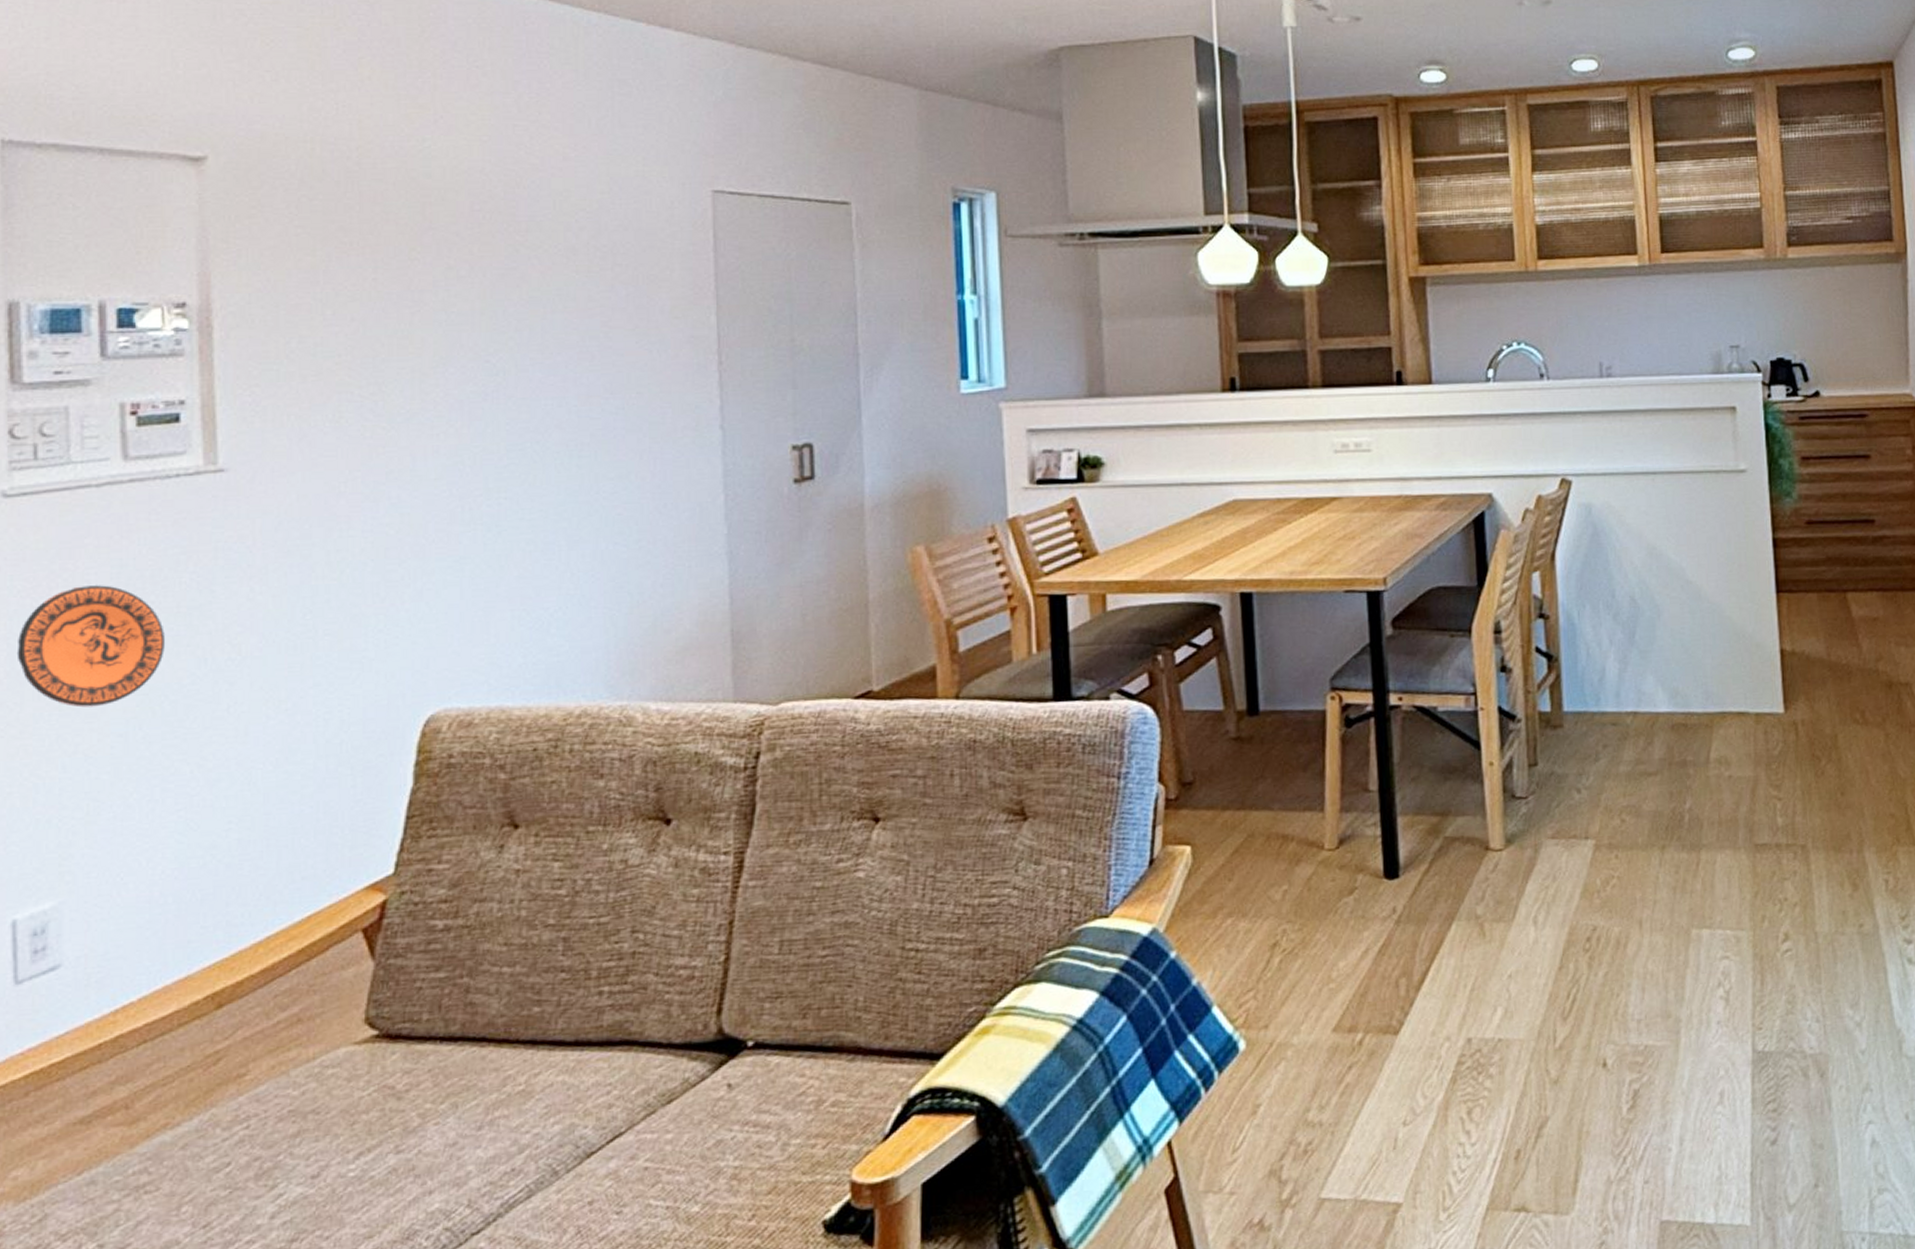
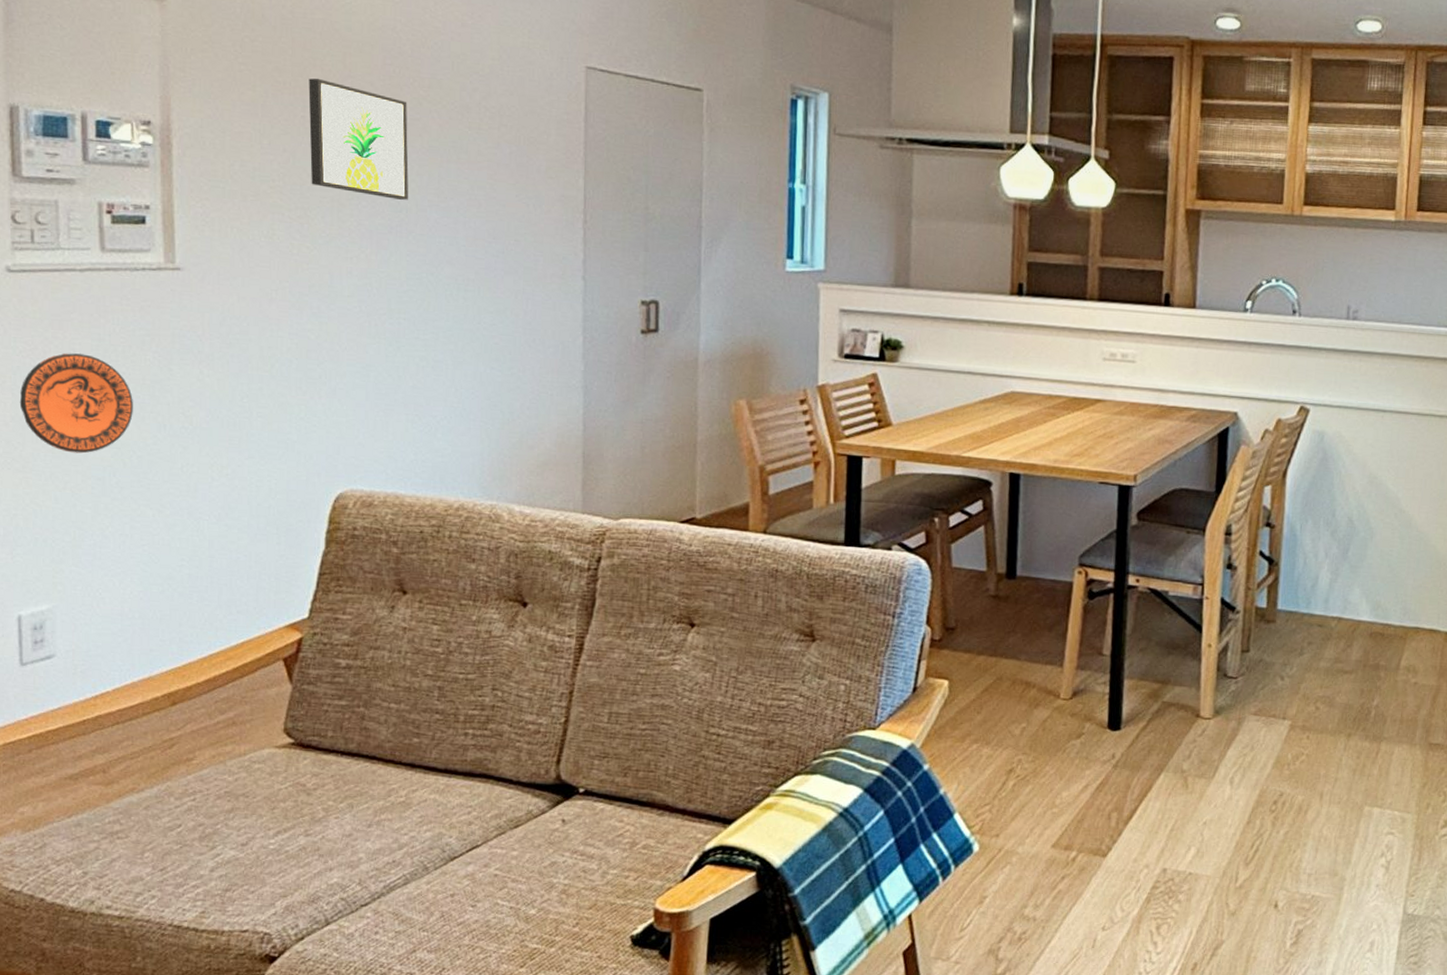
wall art: none [380,234,507,362] -> present [308,78,409,200]

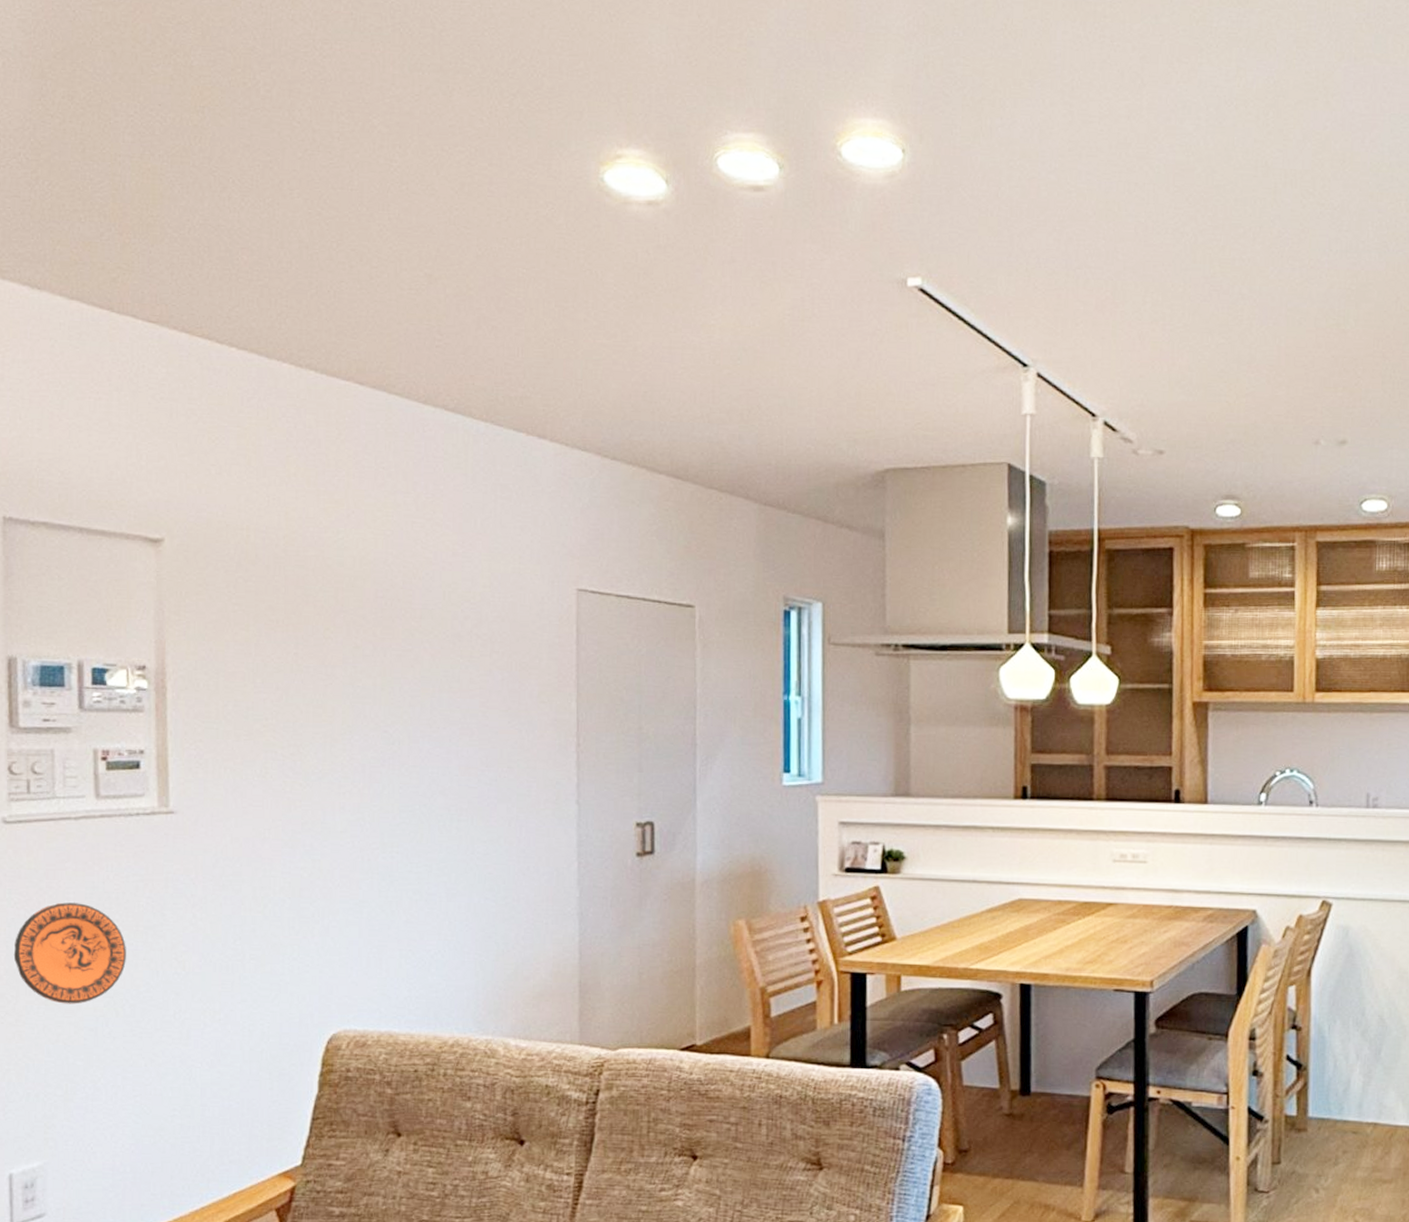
wall art: present [308,78,409,200] -> none [301,614,402,732]

